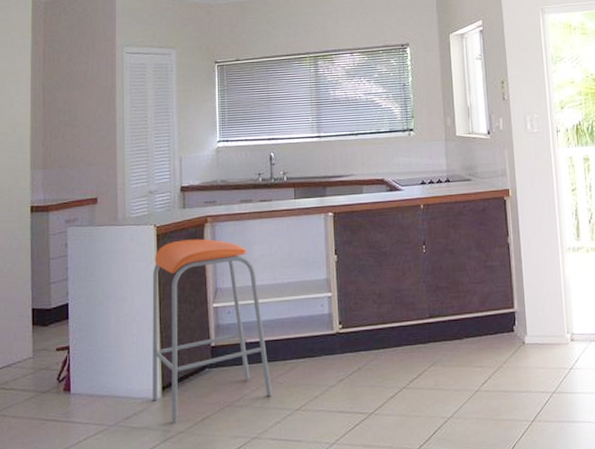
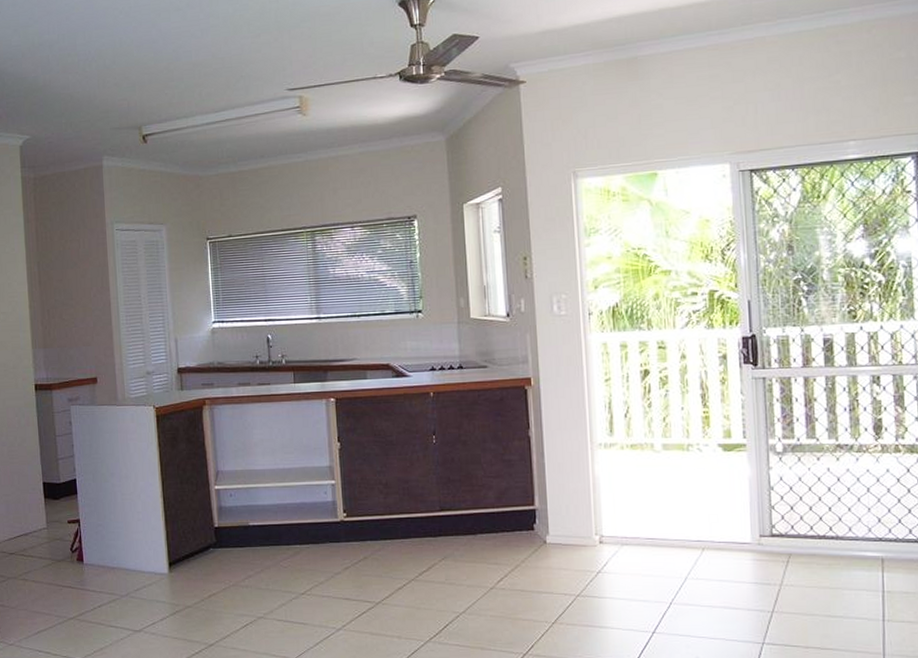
bar stool: present [152,239,272,424] -> none [154,421,276,598]

